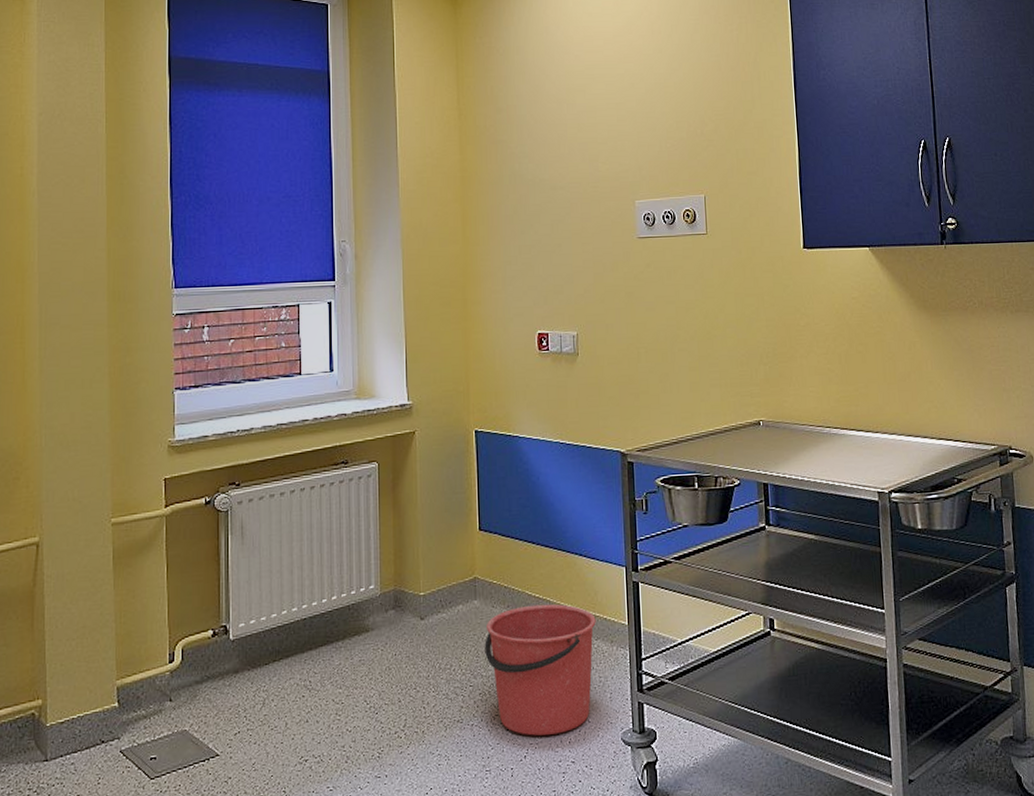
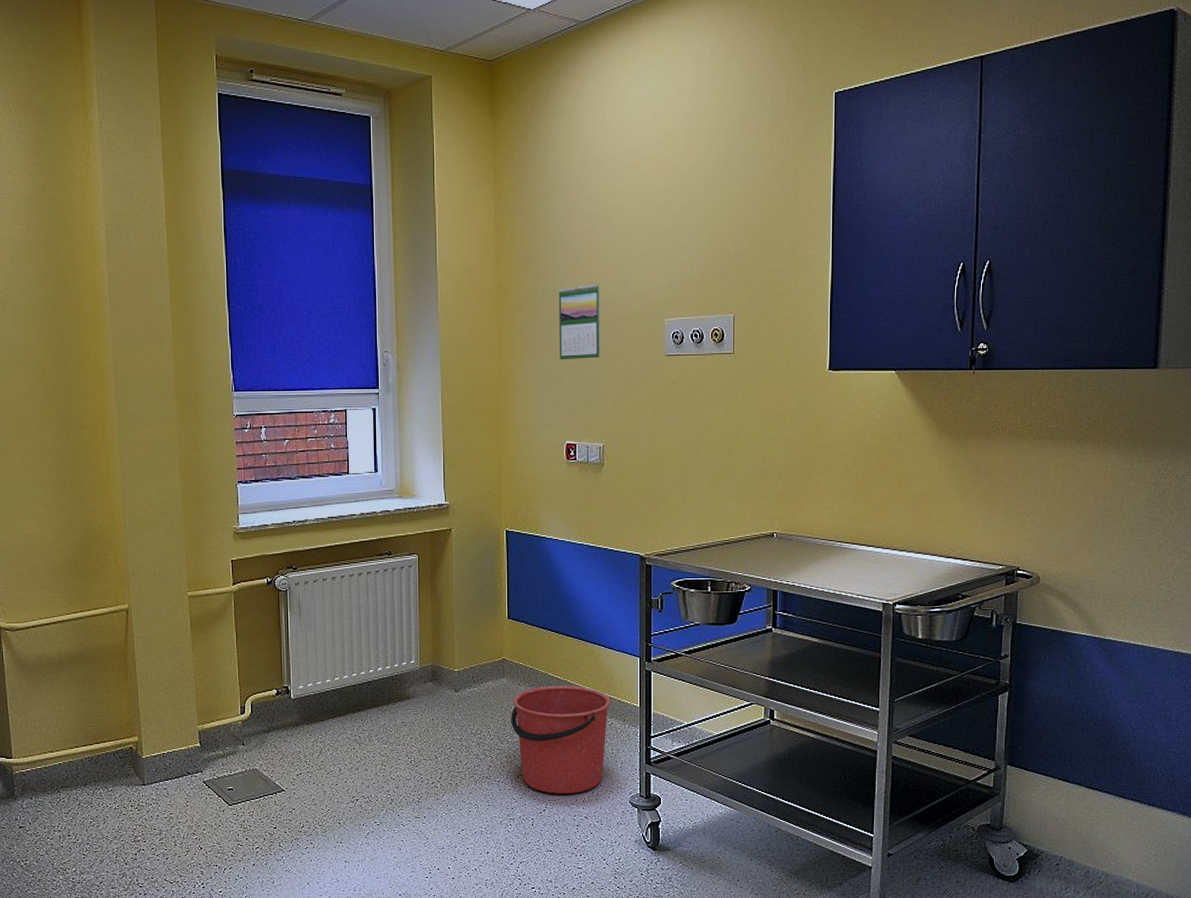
calendar: none [525,167,572,246] -> present [558,284,601,360]

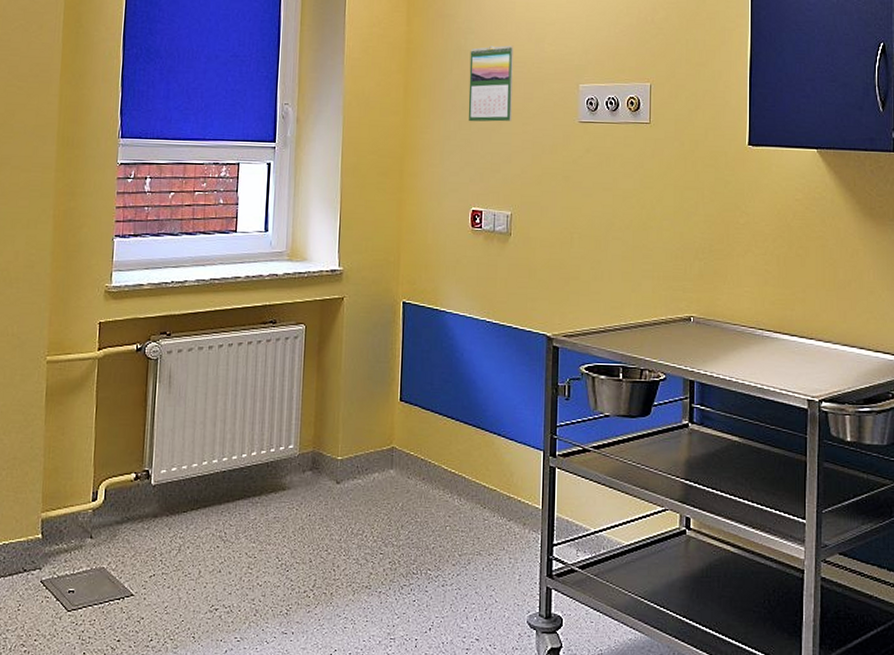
bucket: present [511,685,611,794] -> none [397,480,510,610]

